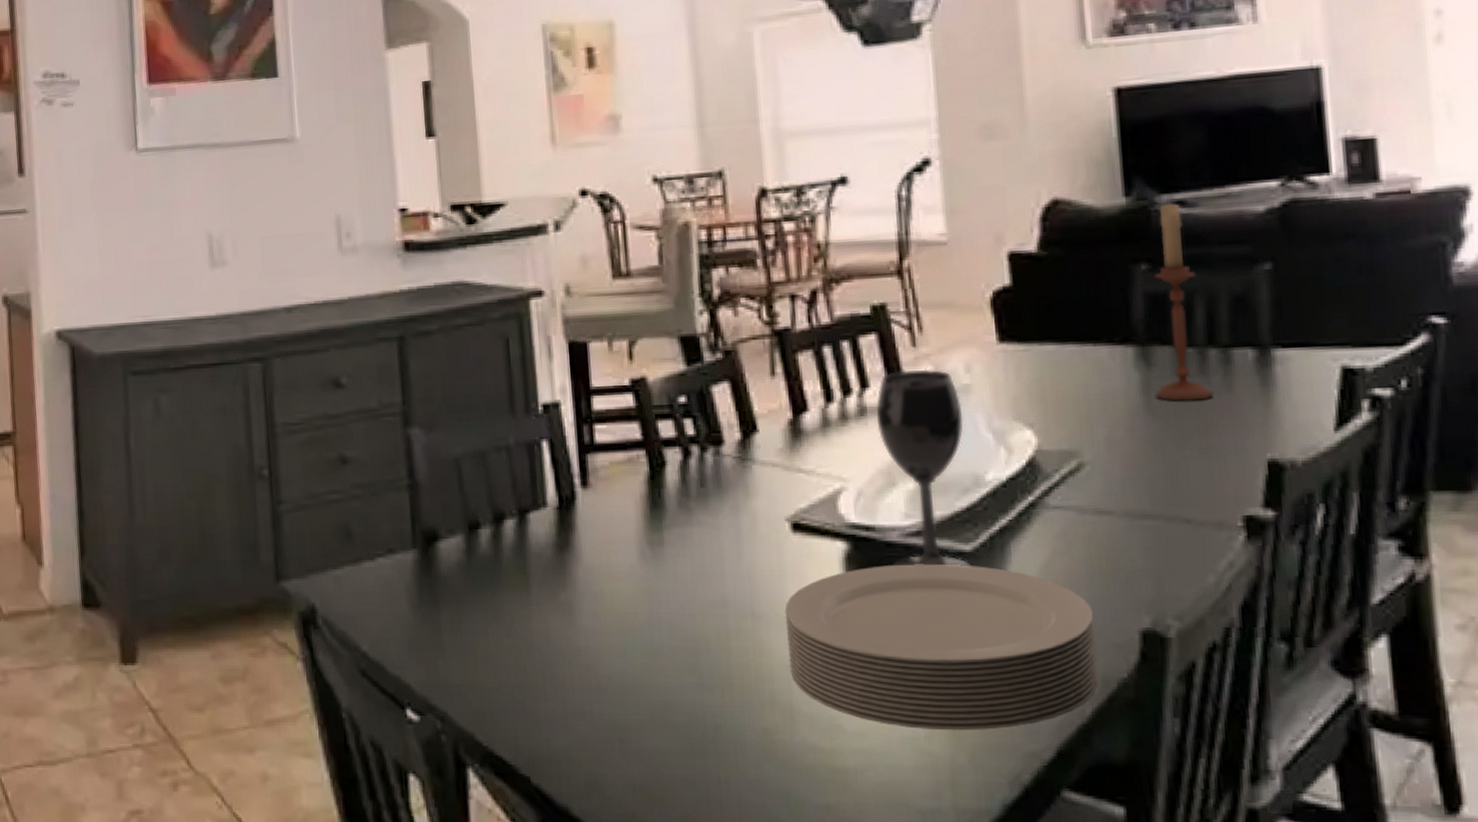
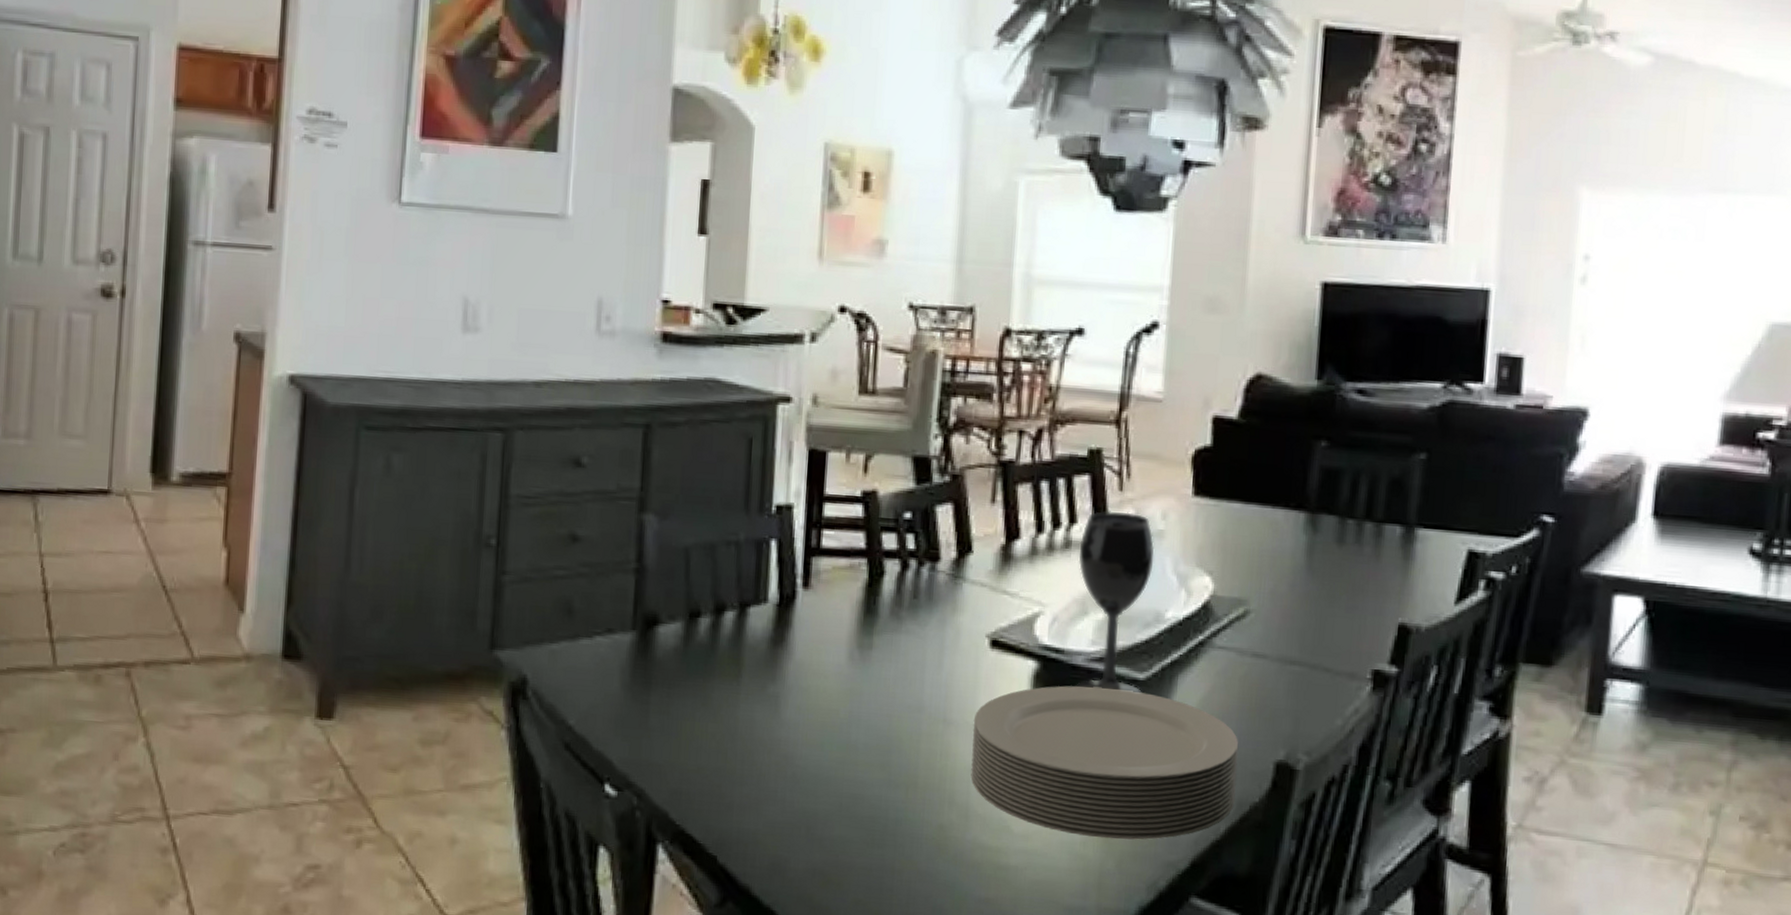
candlestick: present [1154,202,1215,401] -> none [1317,389,1365,566]

